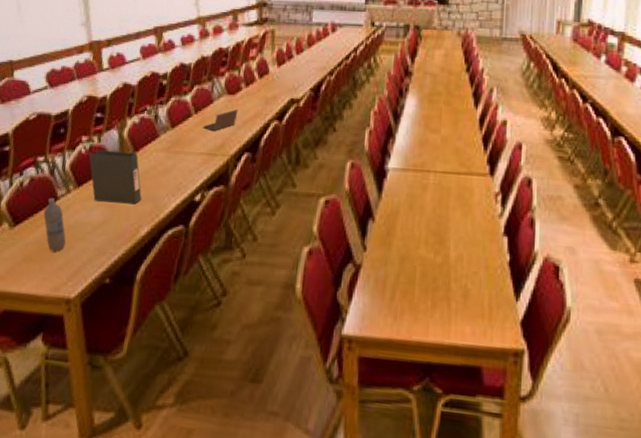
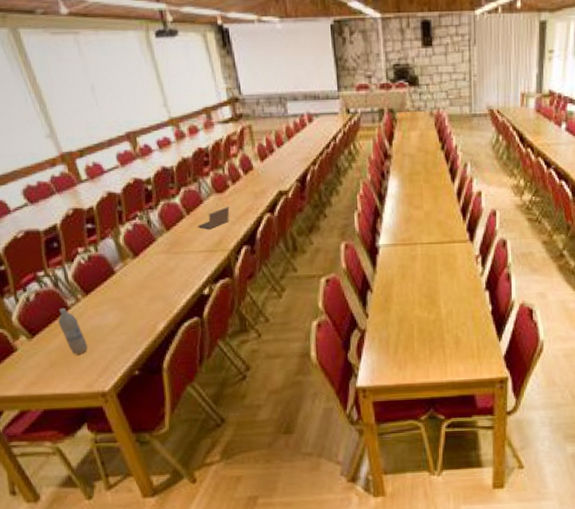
binder: present [89,149,142,205] -> none [89,257,152,306]

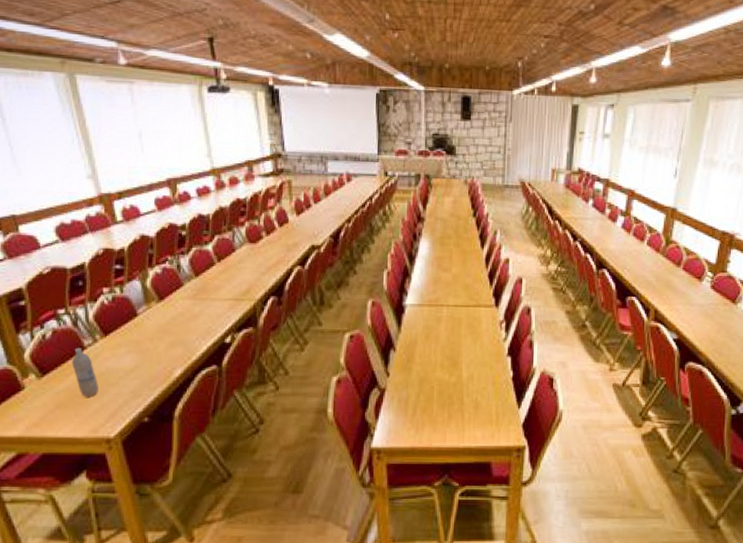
laptop computer: present [198,206,230,229] -> none [227,256,261,278]

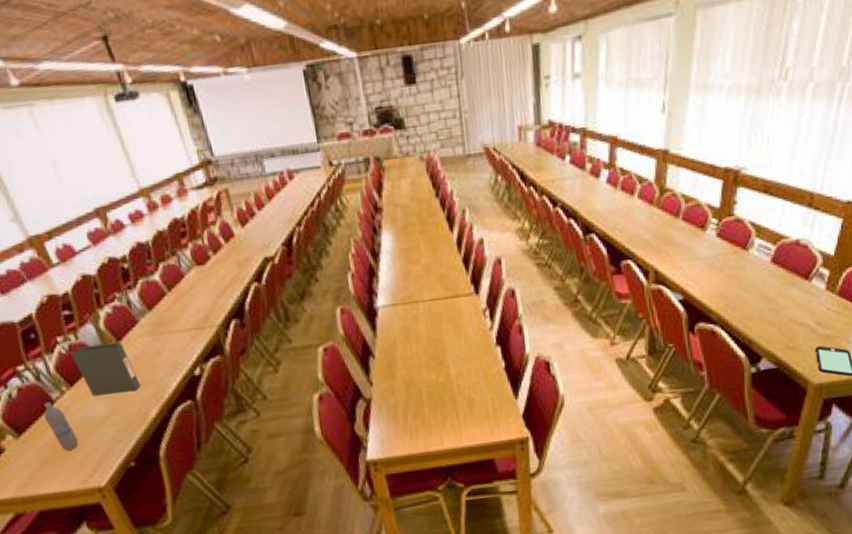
binder: none [112,300,172,349] -> present [71,342,141,396]

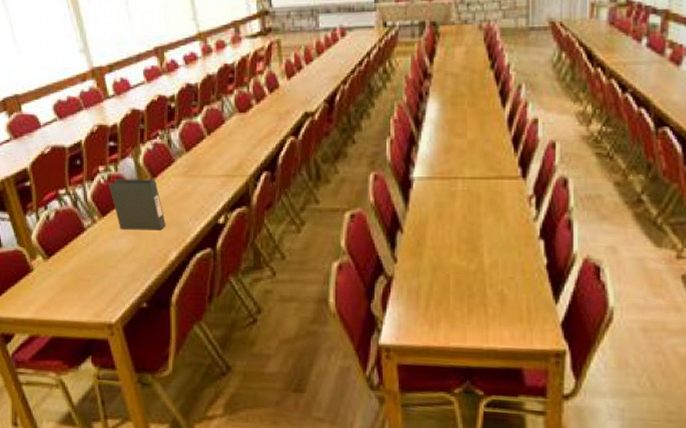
water bottle: present [44,401,79,451] -> none [74,228,100,280]

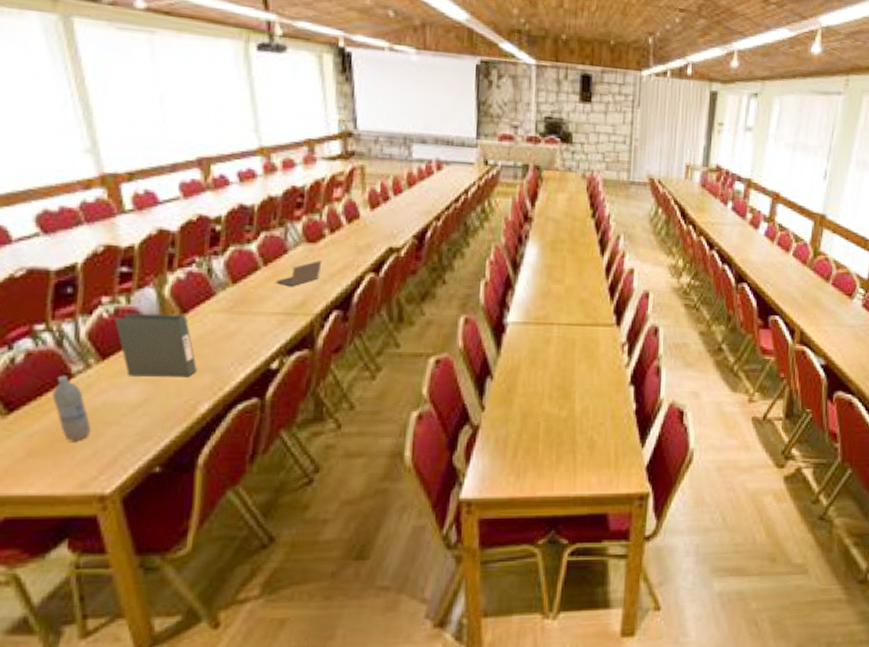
water bottle: none [74,228,100,280] -> present [53,375,92,441]
laptop computer: none [218,127,252,151] -> present [276,259,322,286]

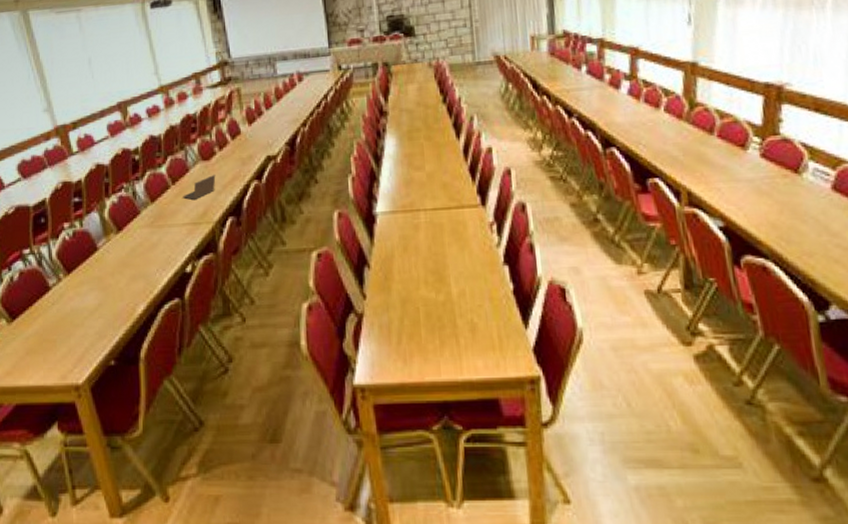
water bottle: present [53,375,92,441] -> none [39,288,66,341]
binder: present [114,312,197,377] -> none [74,232,133,286]

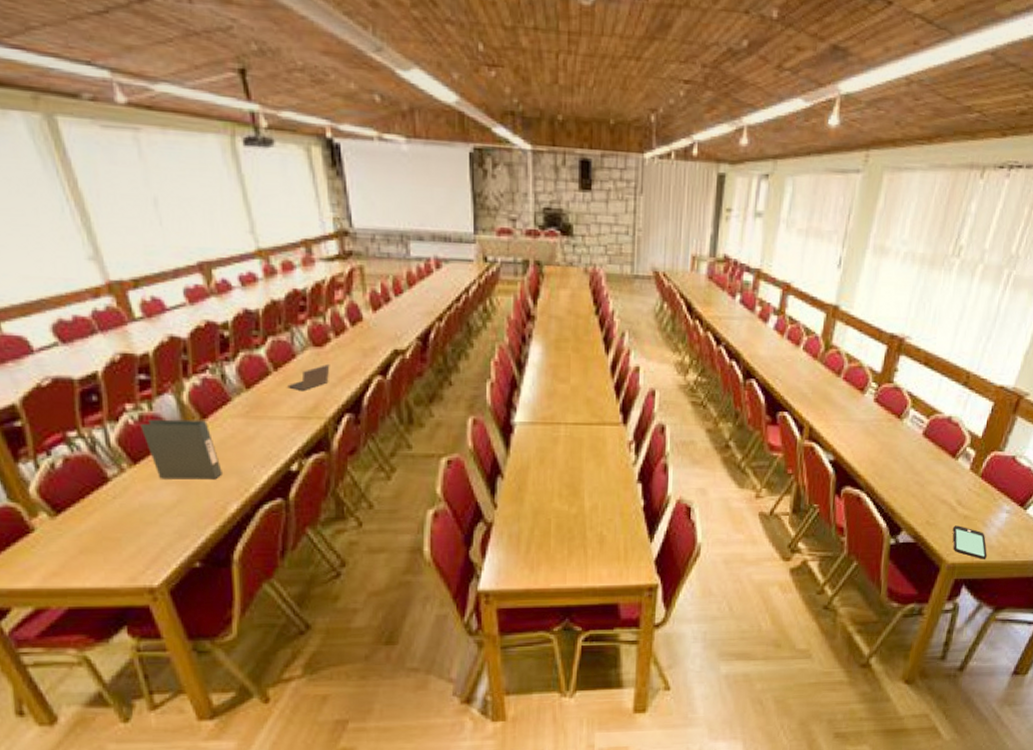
binder: none [74,232,133,286] -> present [140,419,222,480]

